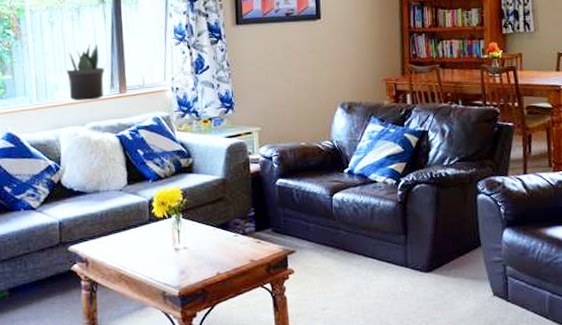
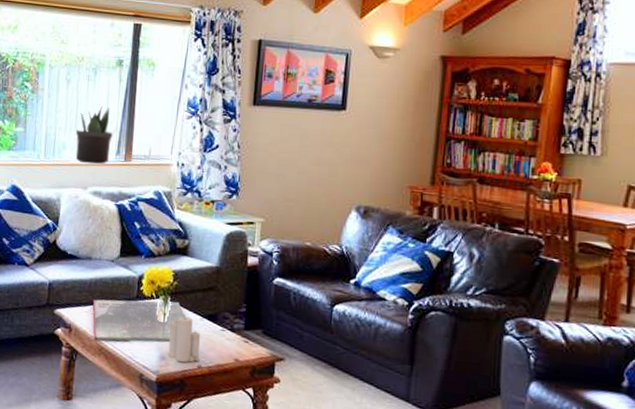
magazine: none [106,217,198,269] -> present [92,299,185,343]
candle: none [185,227,217,273] -> present [168,313,200,363]

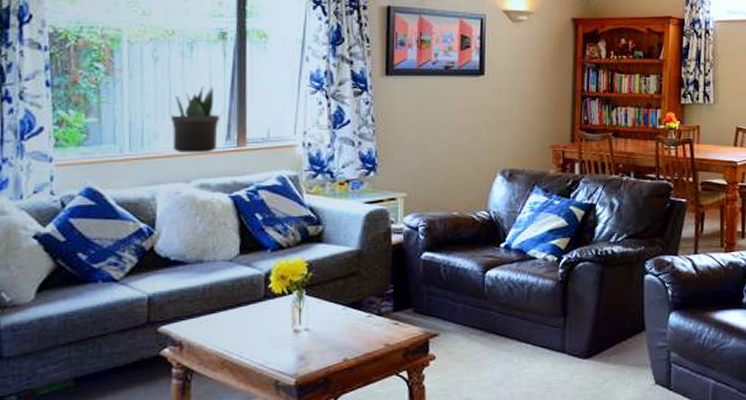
magazine: present [92,299,185,343] -> none [208,294,324,354]
candle: present [168,313,200,363] -> none [307,305,345,359]

